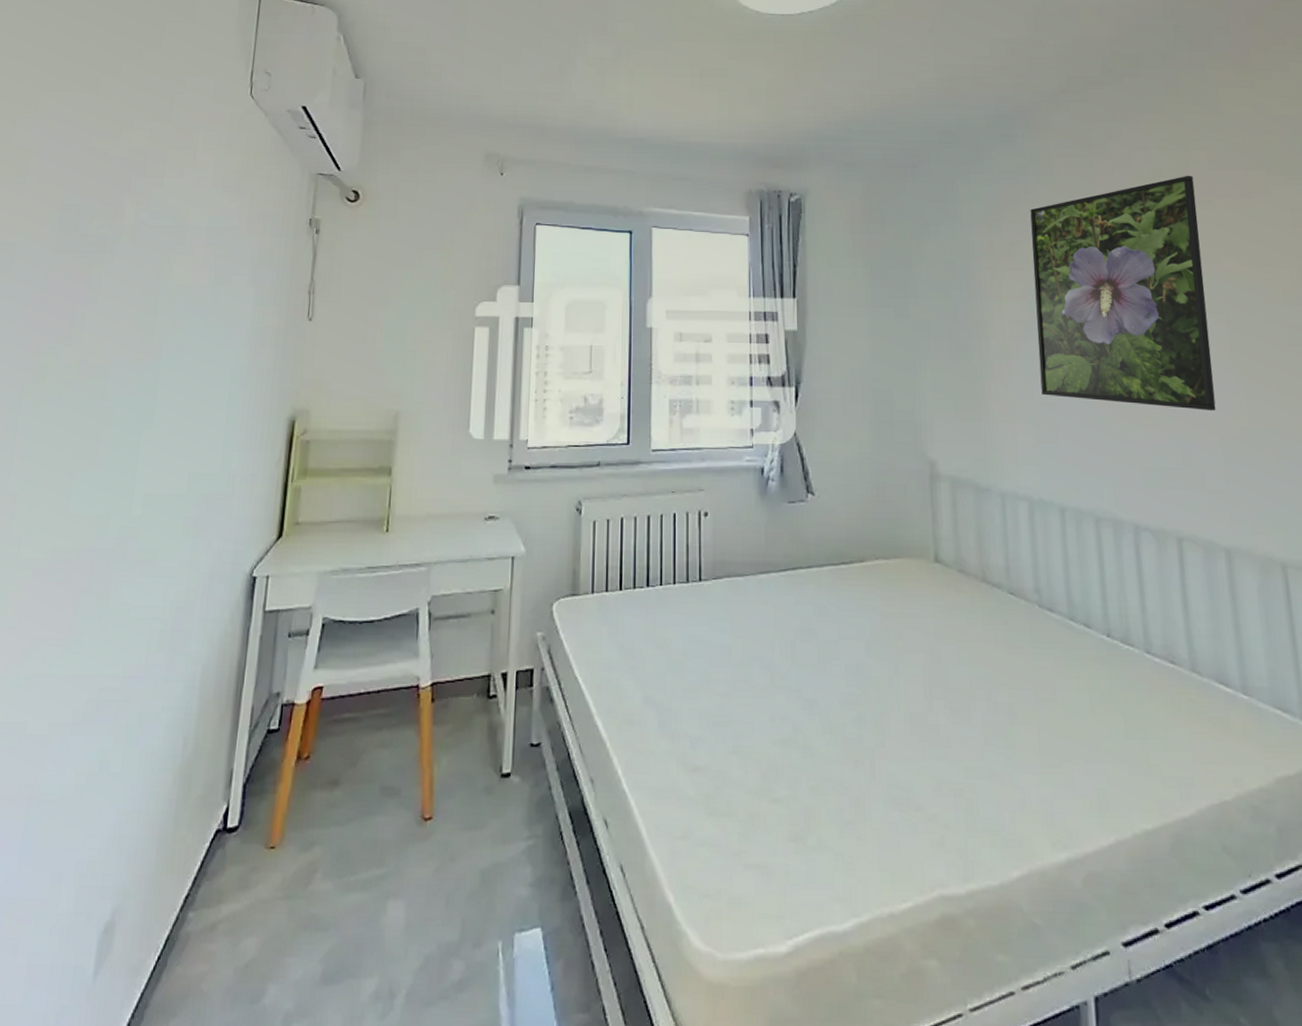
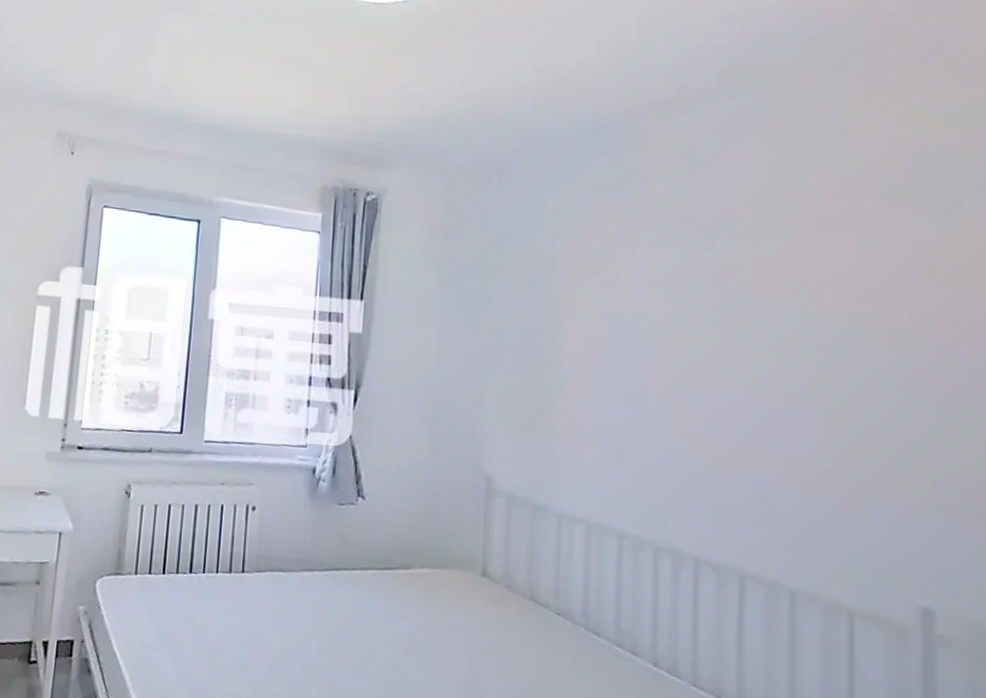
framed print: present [1030,175,1216,411] -> none [612,200,804,450]

